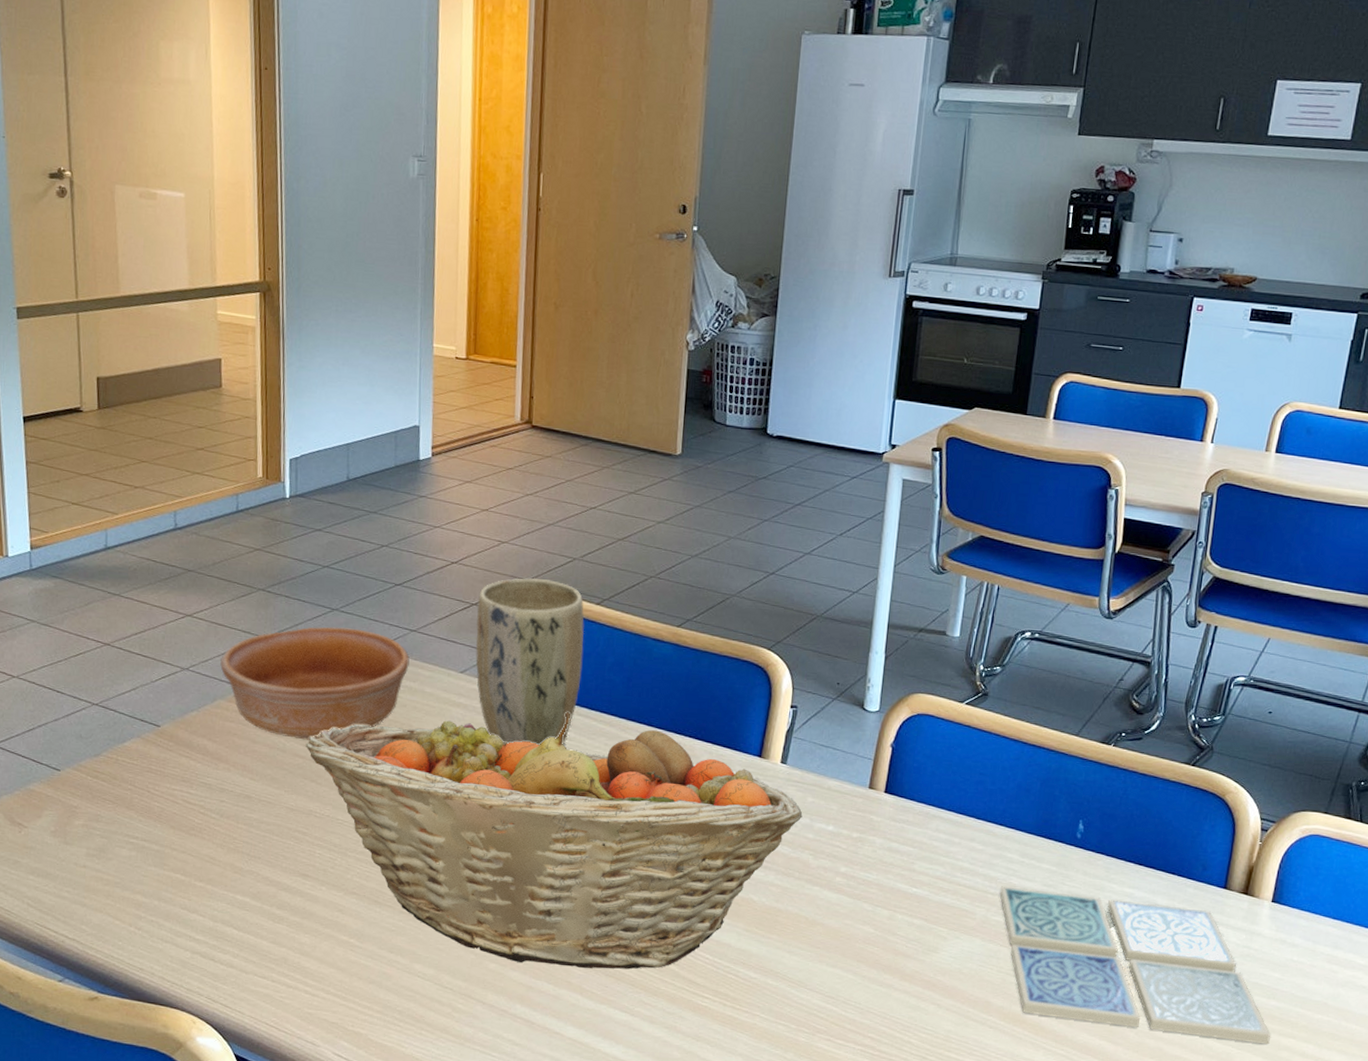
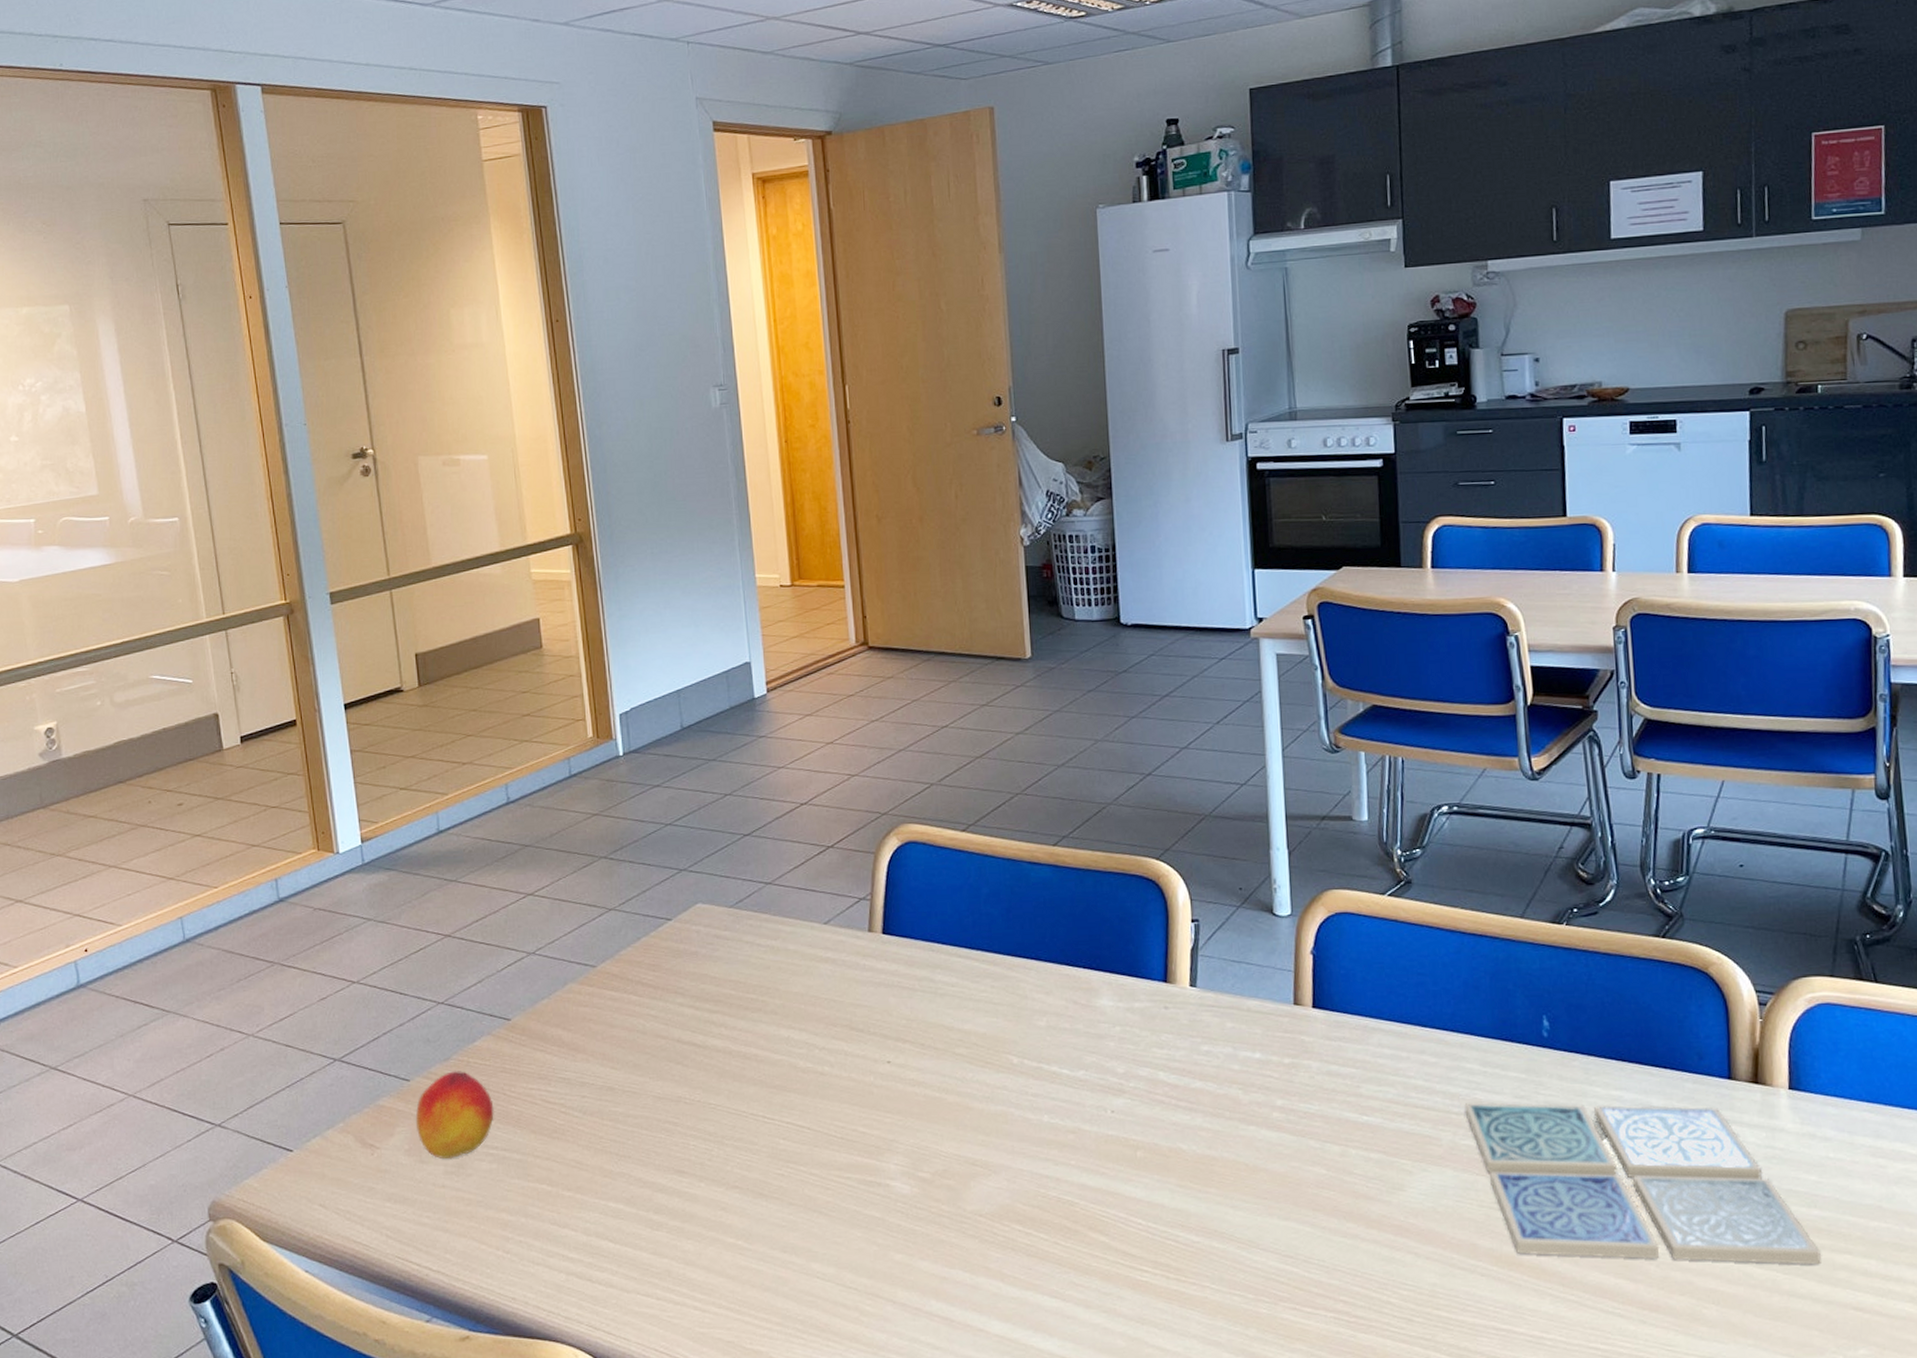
peach: none [63,765,138,844] -> present [415,1070,494,1159]
bowl: present [220,626,410,740] -> none [568,888,768,1018]
fruit basket: present [305,711,803,969] -> none [666,954,1224,1250]
plant pot: present [475,577,585,746] -> none [834,810,956,998]

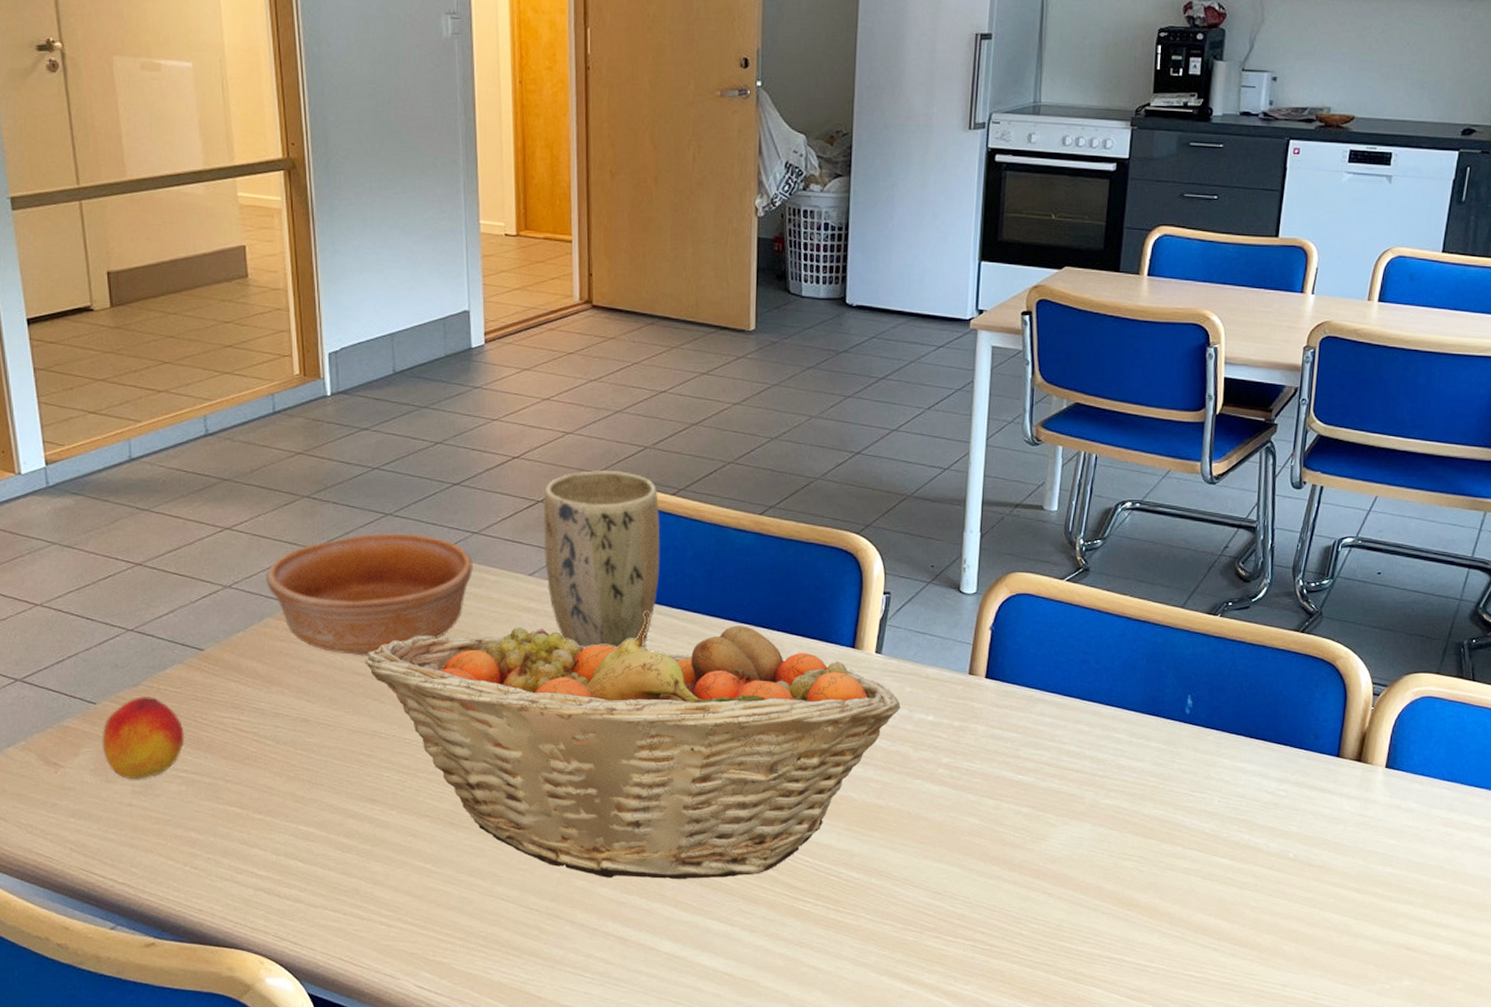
bowl: none [568,888,768,1018] -> present [266,533,473,656]
fruit basket: none [666,954,1224,1250] -> present [365,610,901,879]
plant pot: none [834,810,956,998] -> present [543,469,661,649]
drink coaster: present [1464,1103,1821,1265] -> none [1108,768,1387,913]

